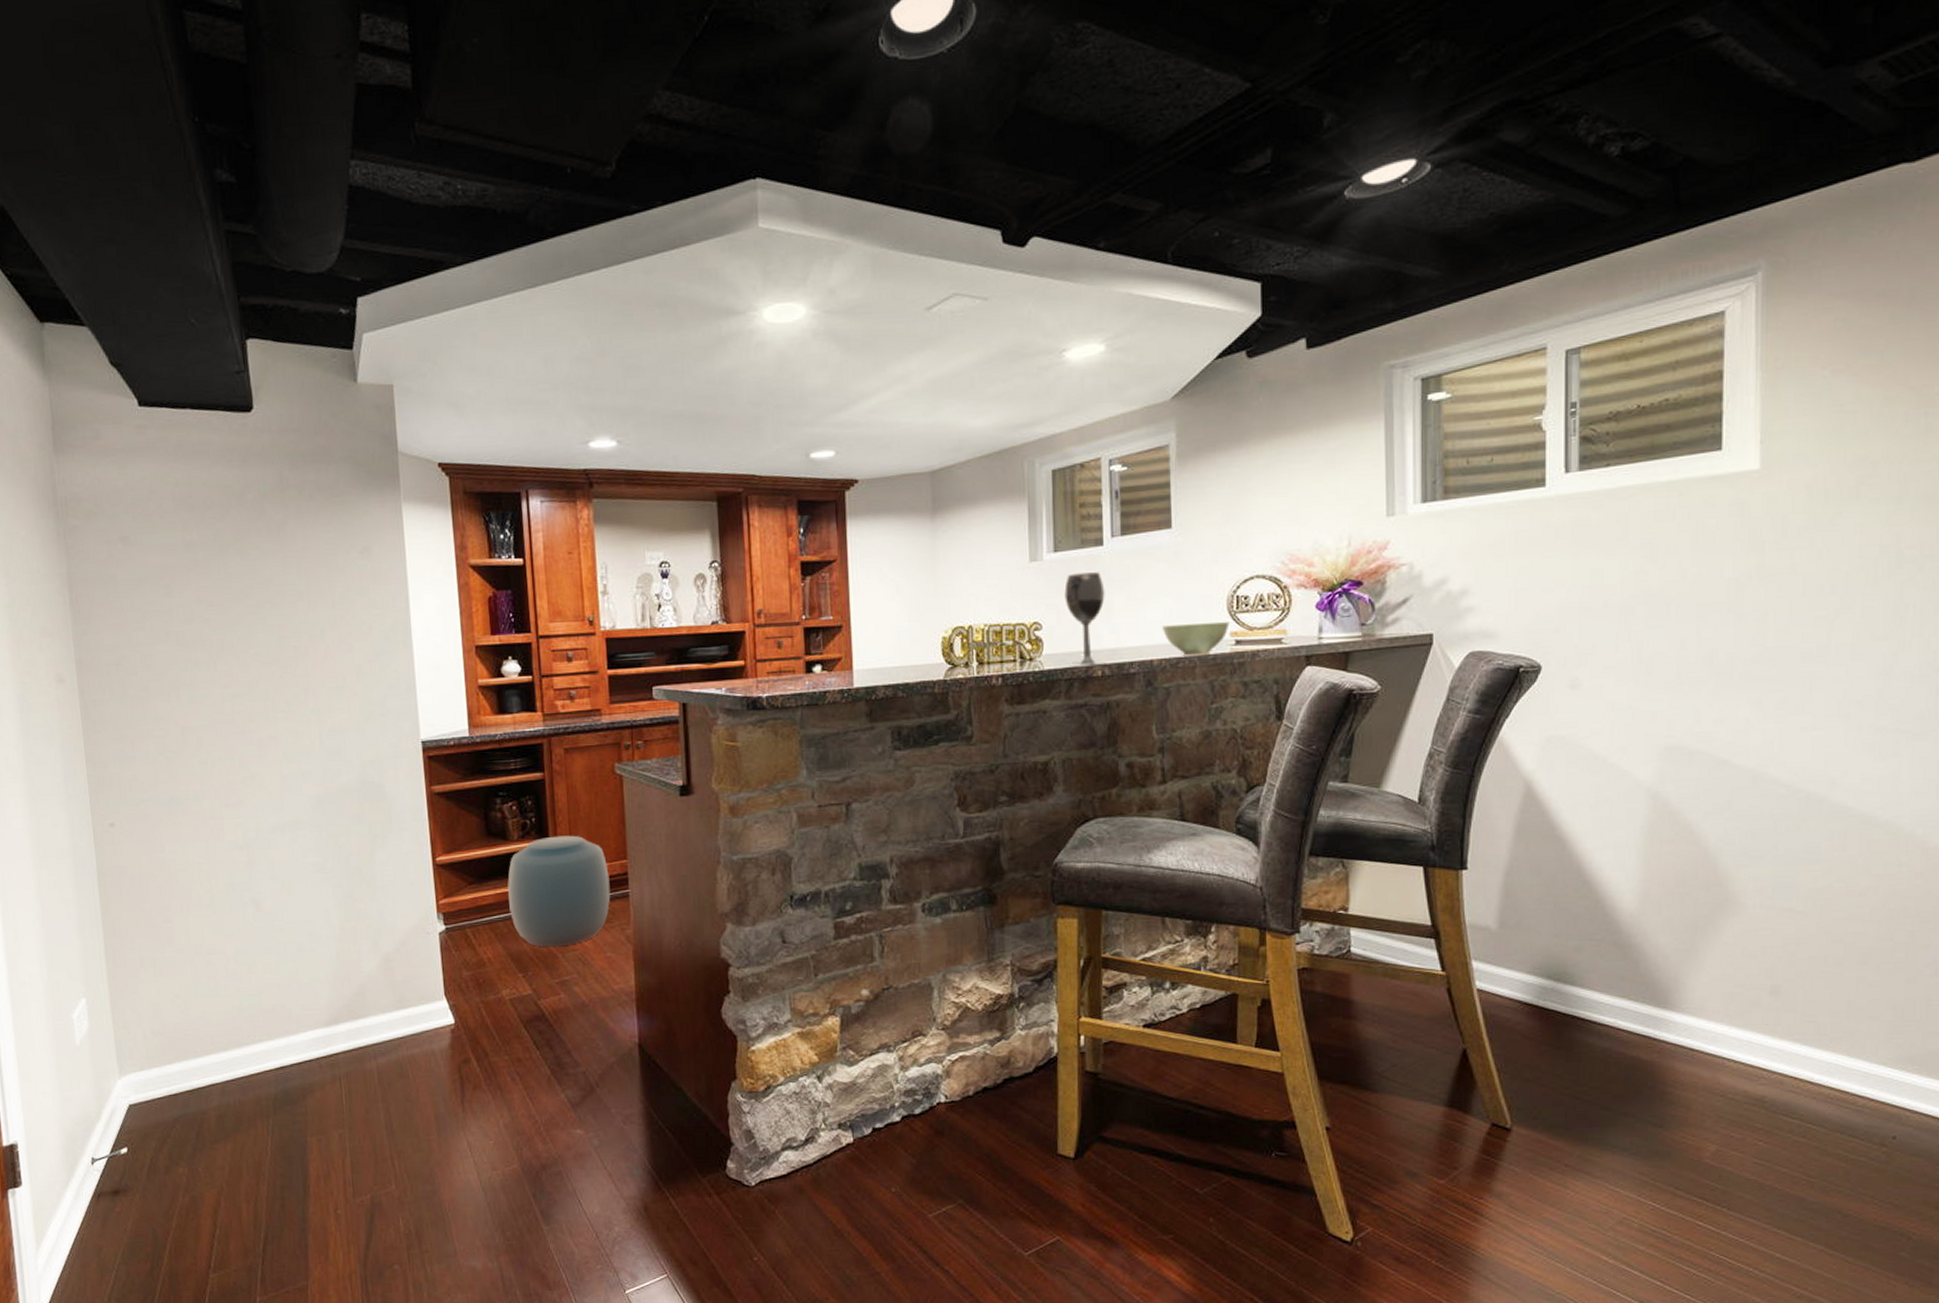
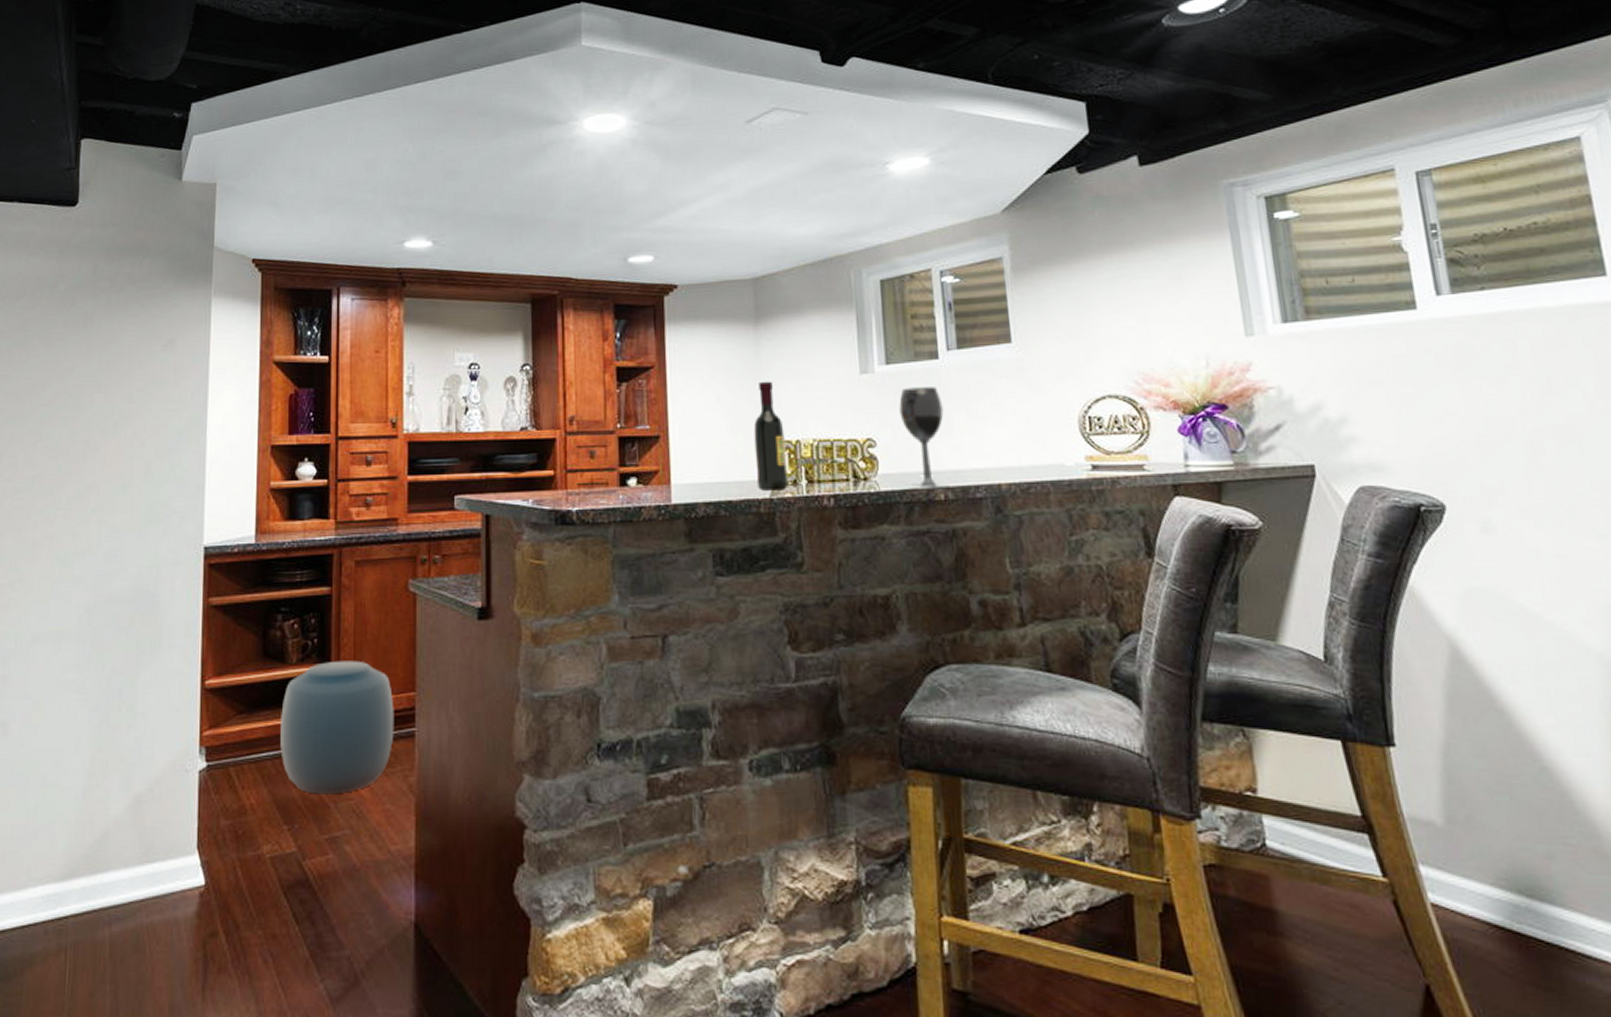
wine bottle: none [929,571,960,674] -> present [753,381,788,492]
bowl: present [1161,621,1230,656] -> none [1007,443,1084,481]

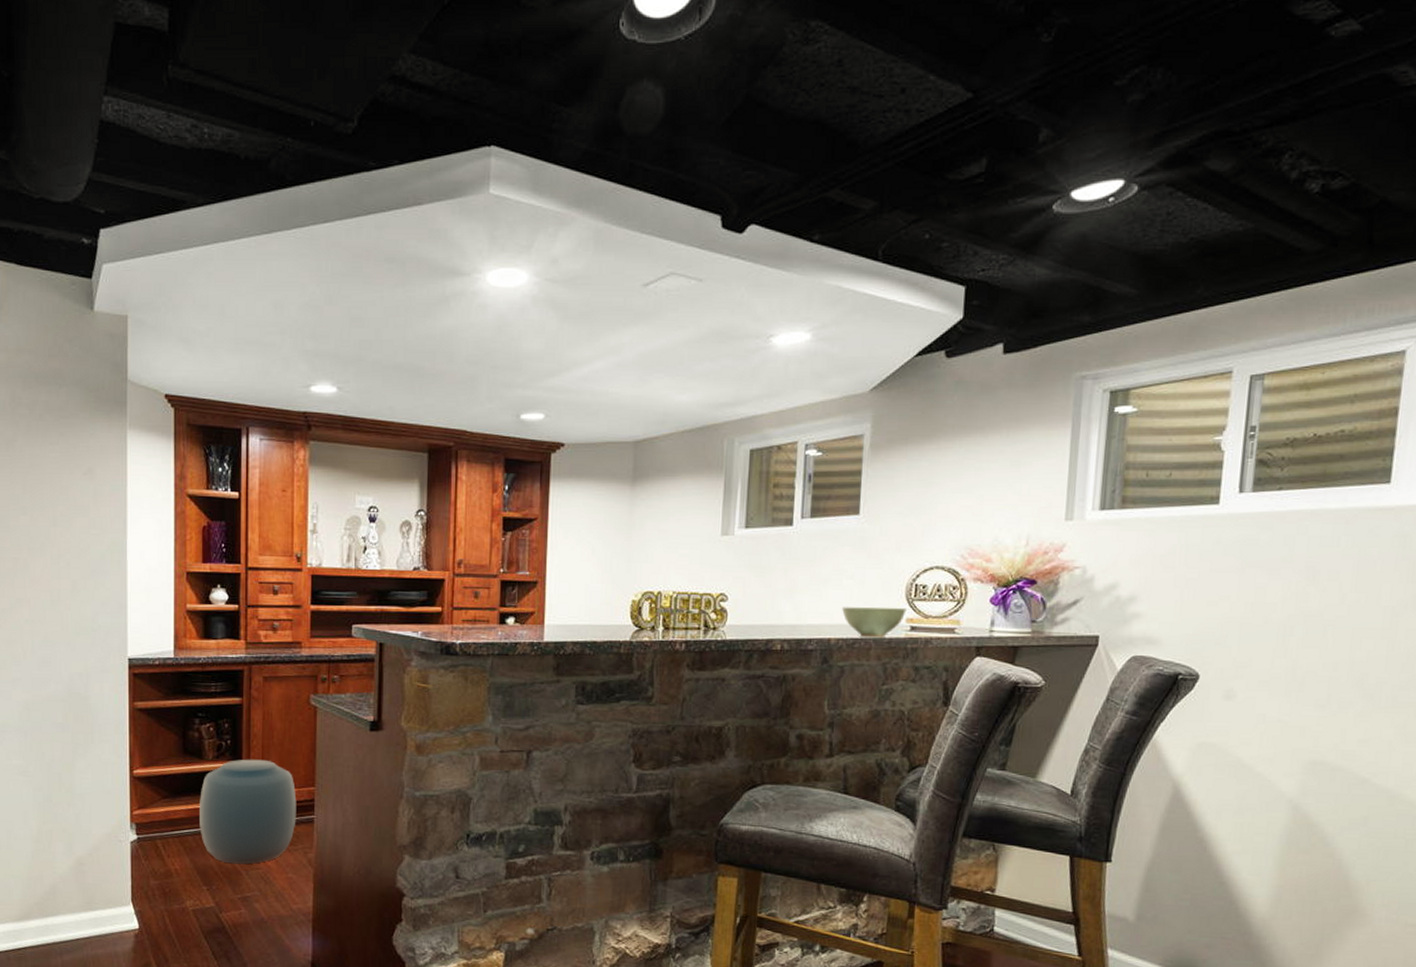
wine bottle: present [753,381,788,492] -> none [619,537,649,636]
wine glass: present [899,387,950,489] -> none [751,550,791,640]
bowl: none [1007,443,1084,481] -> present [841,607,907,638]

